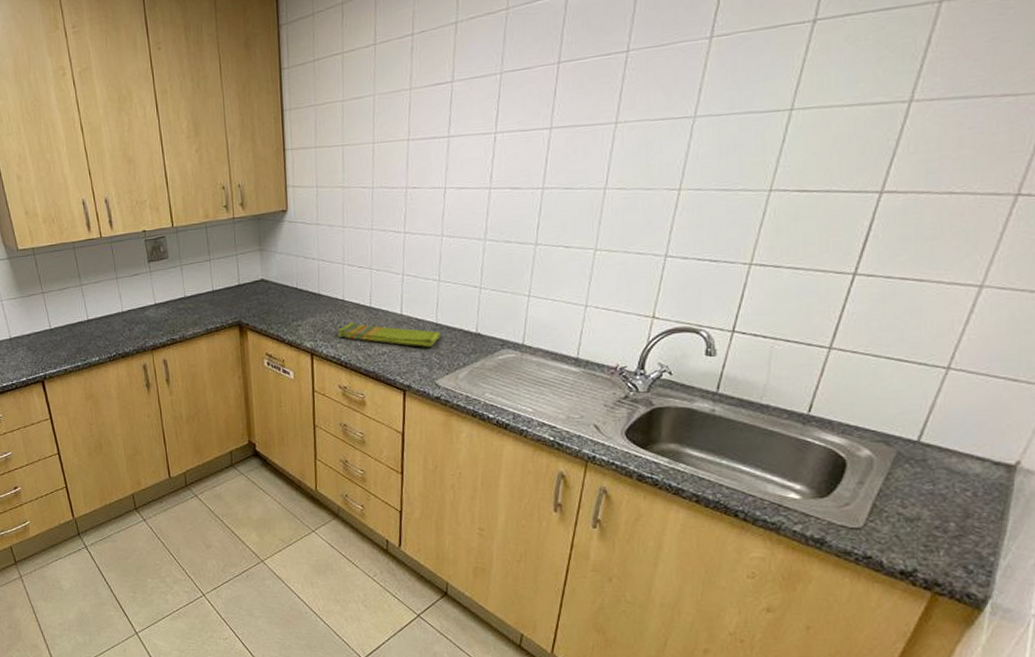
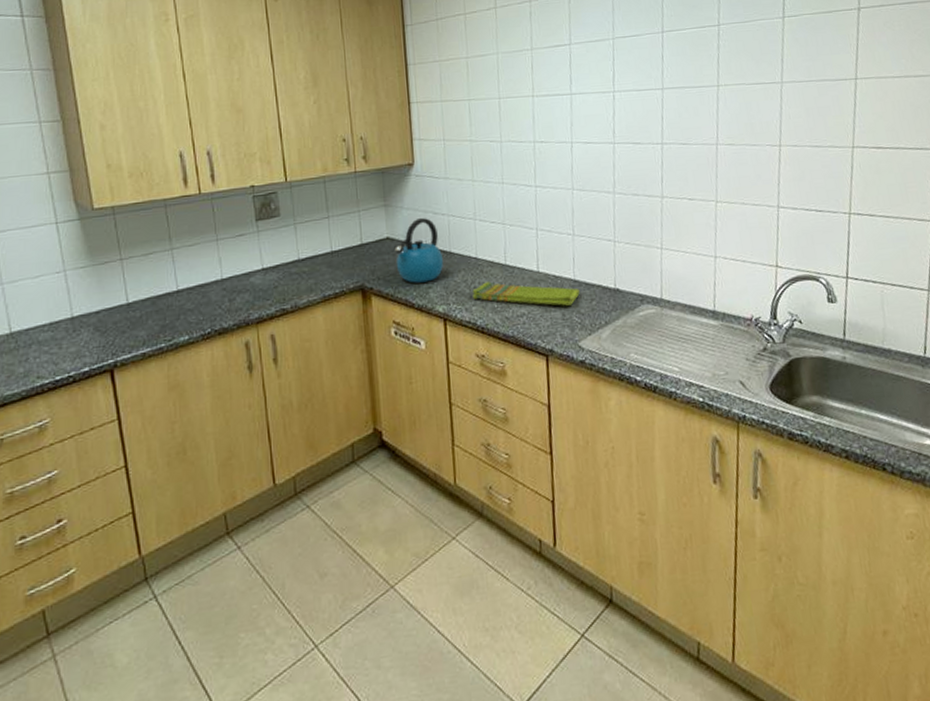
kettle: none [268,262,313,321] -> present [394,218,444,283]

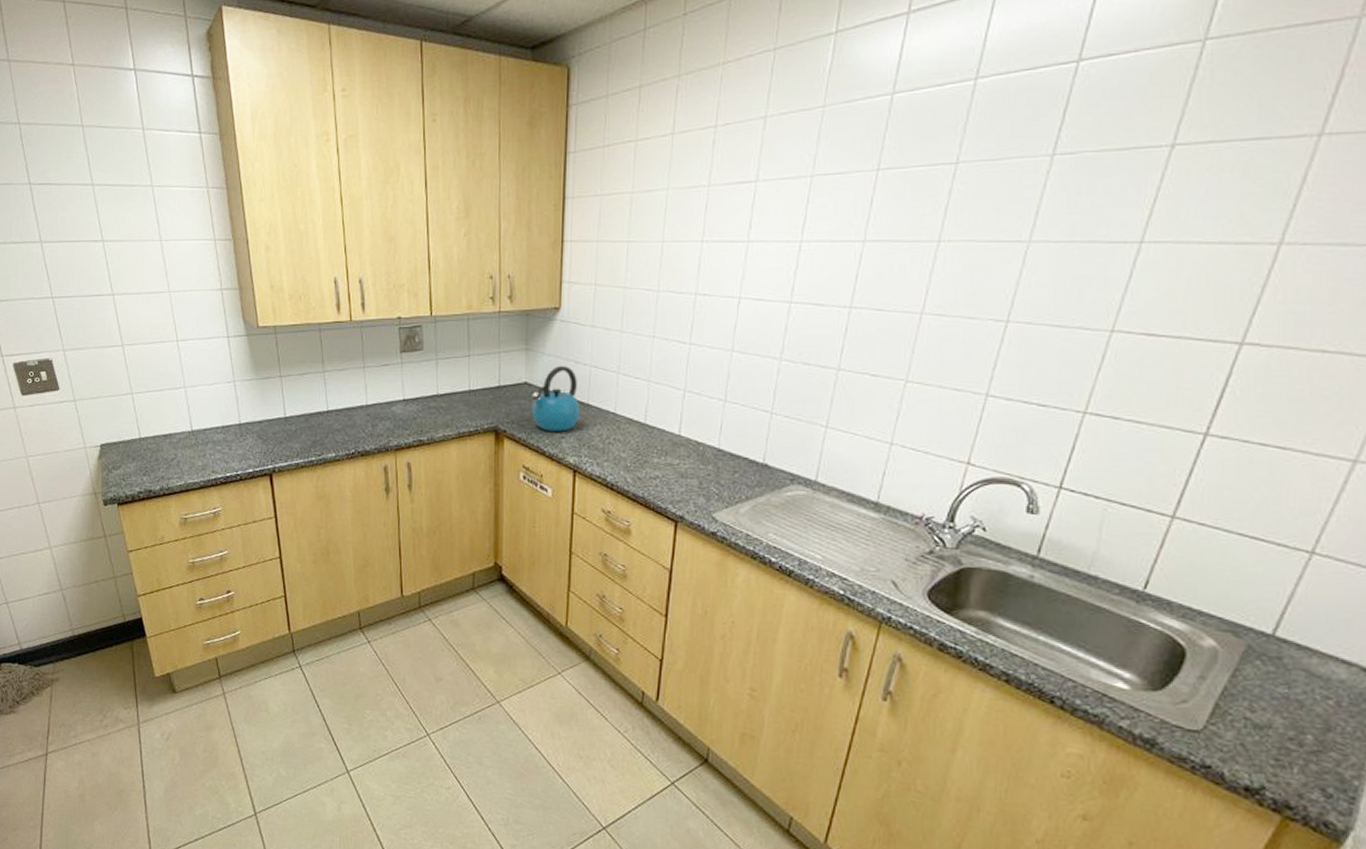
dish towel: present [472,282,580,306] -> none [606,439,722,474]

